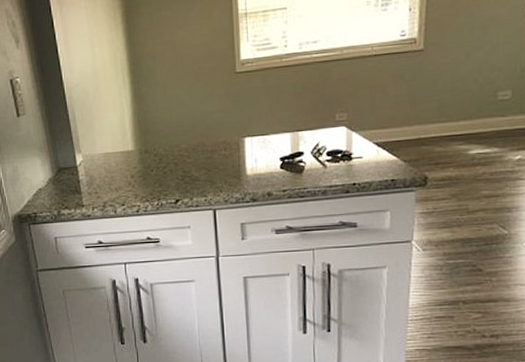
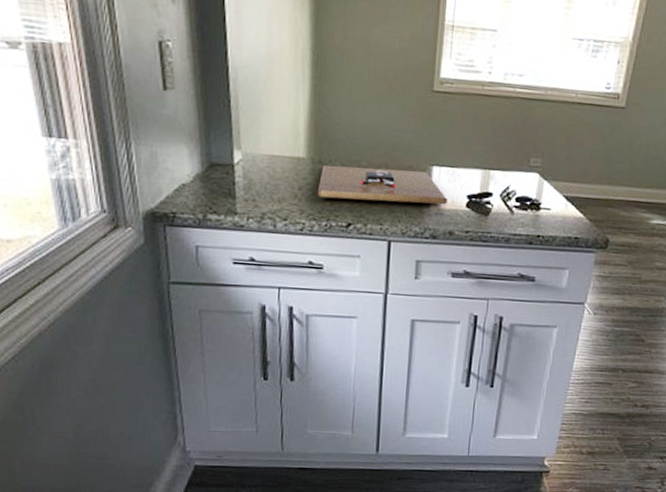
cutting board: none [147,143,262,182] -> present [317,165,448,205]

